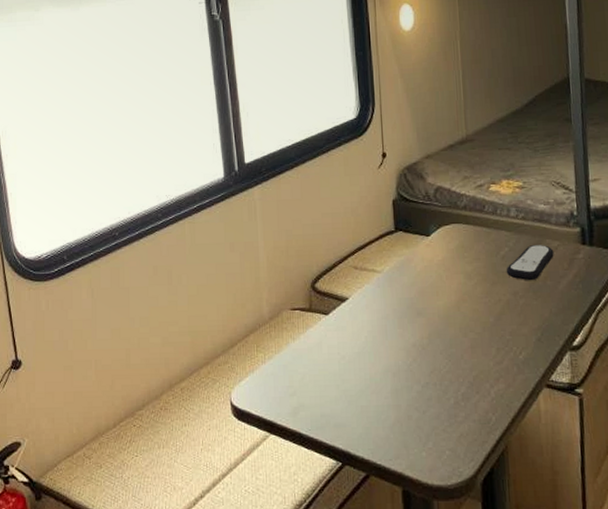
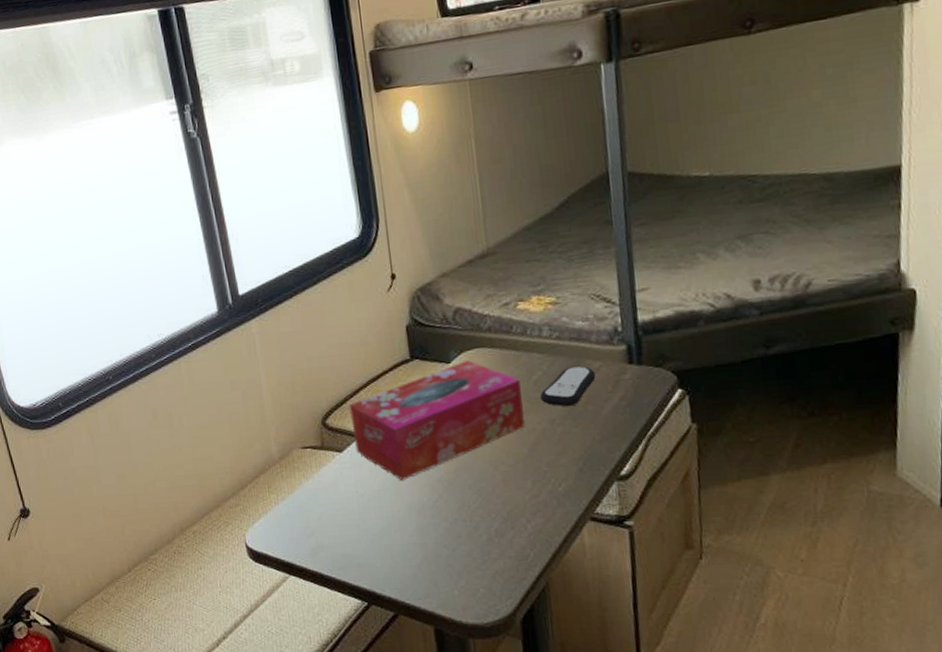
tissue box: none [338,234,492,343] -> present [349,360,525,480]

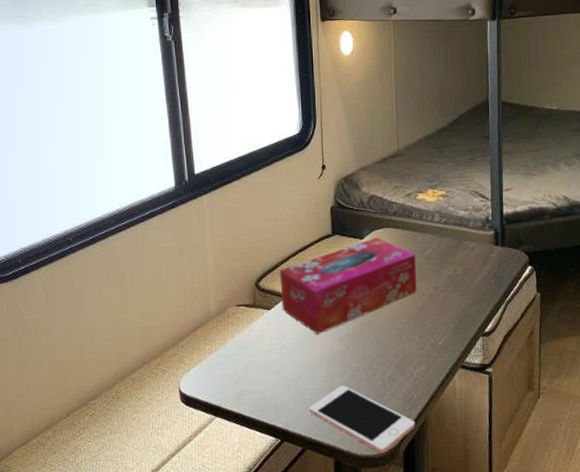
cell phone: none [399,540,535,623] -> present [309,385,416,454]
remote control: present [539,365,596,407] -> none [429,245,471,277]

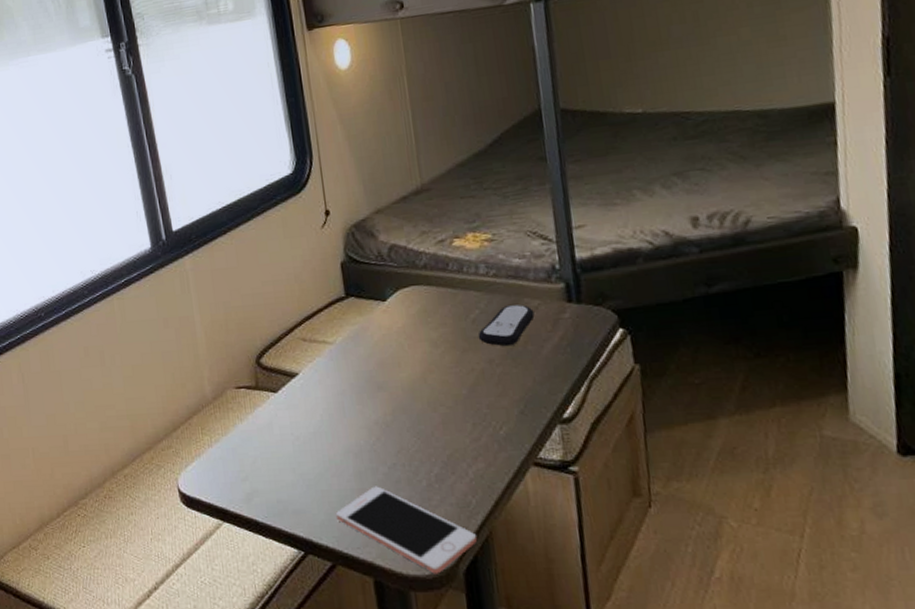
tissue box: present [280,237,417,334] -> none [284,298,463,422]
remote control: none [429,245,471,277] -> present [478,304,535,347]

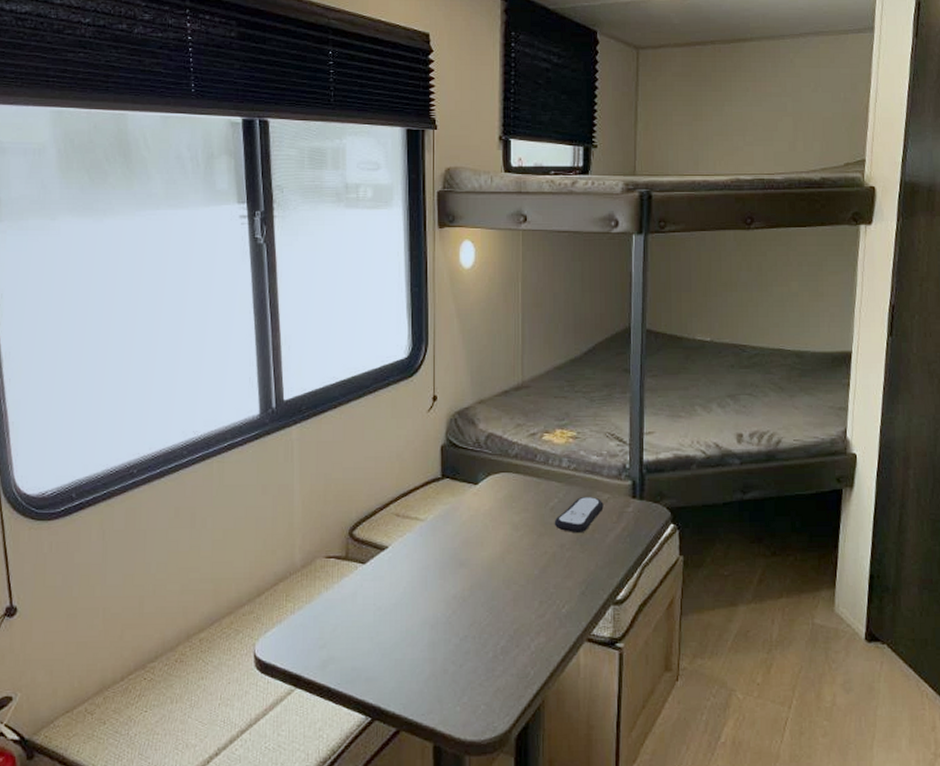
cell phone: present [336,486,478,574] -> none [407,656,531,740]

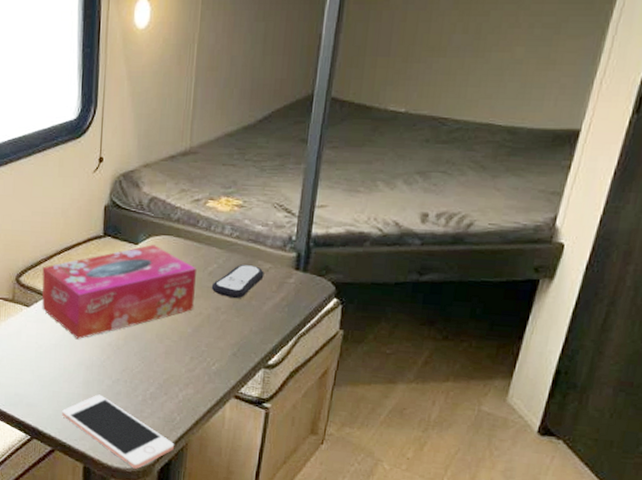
tissue box: none [378,483,538,594] -> present [42,245,196,339]
cell phone: none [407,656,531,740] -> present [62,394,175,469]

